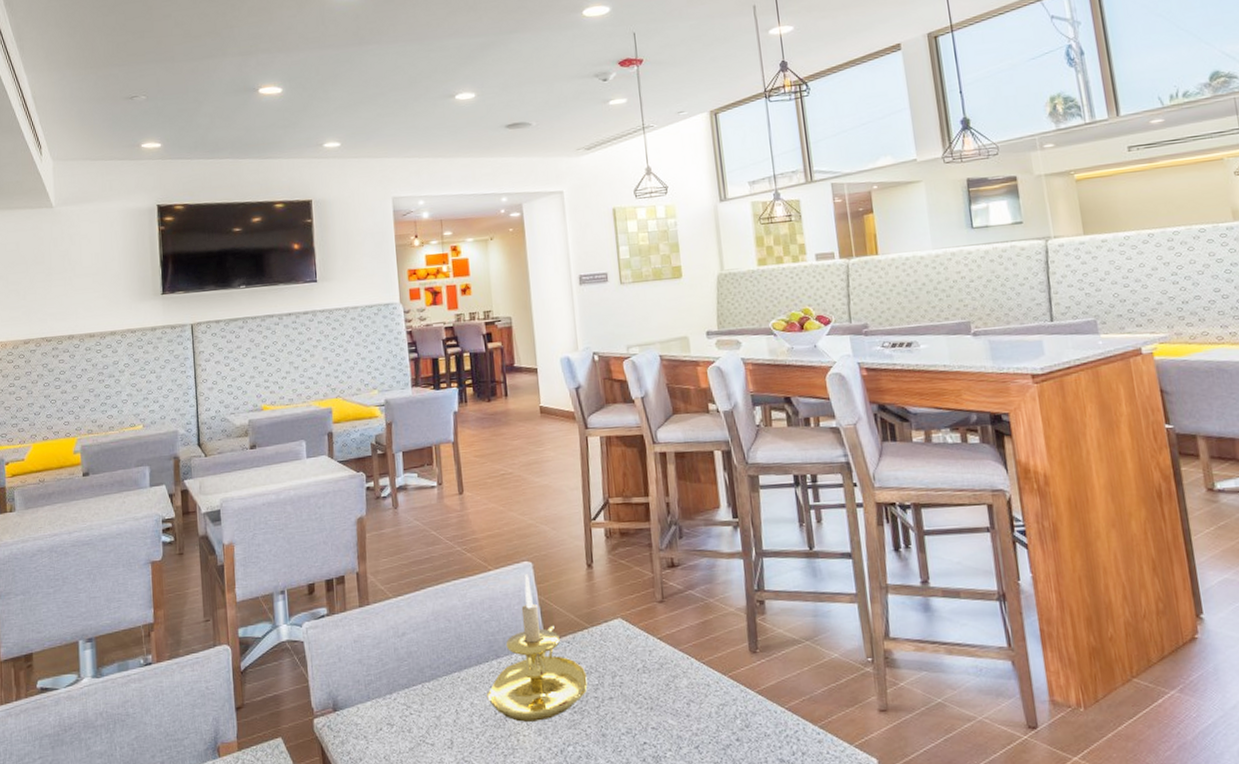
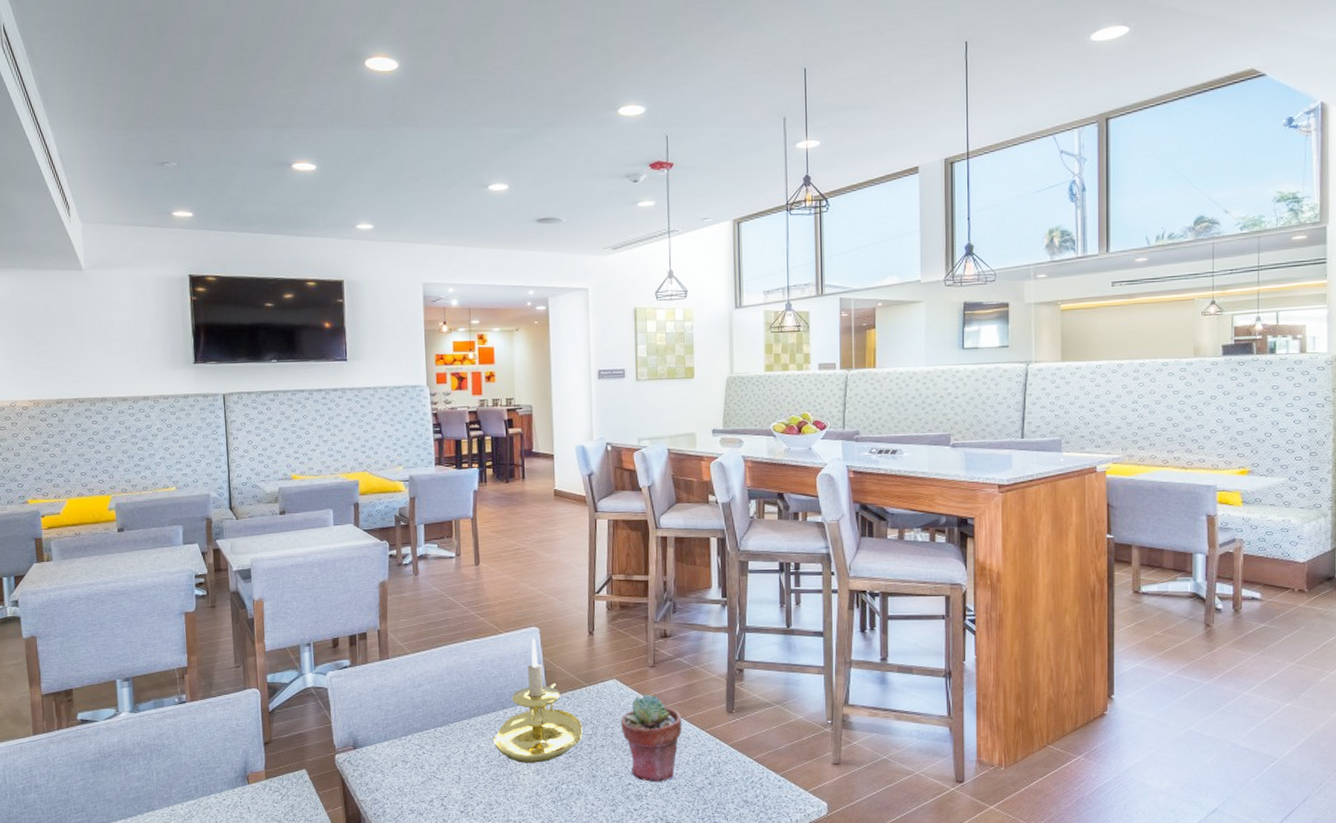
potted succulent: none [629,634,701,740] -> present [620,694,682,782]

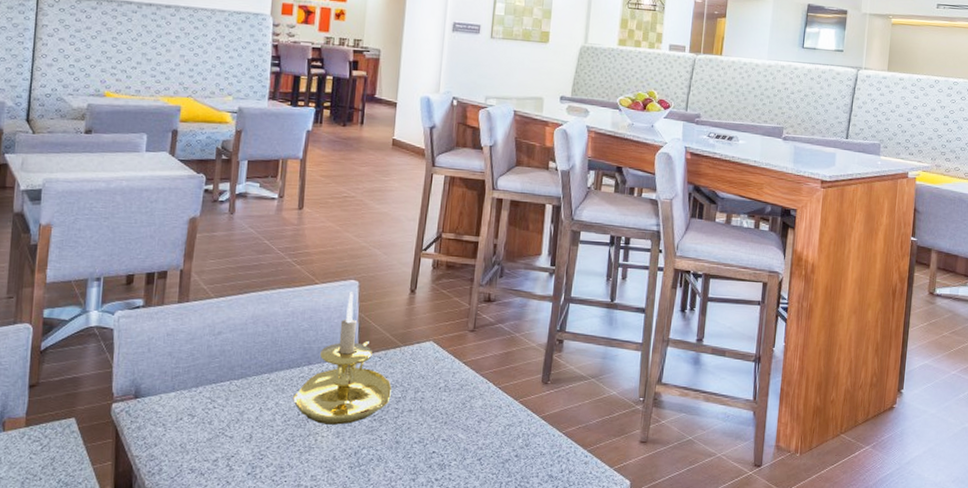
potted succulent: present [620,694,682,782] -> none [432,359,496,451]

